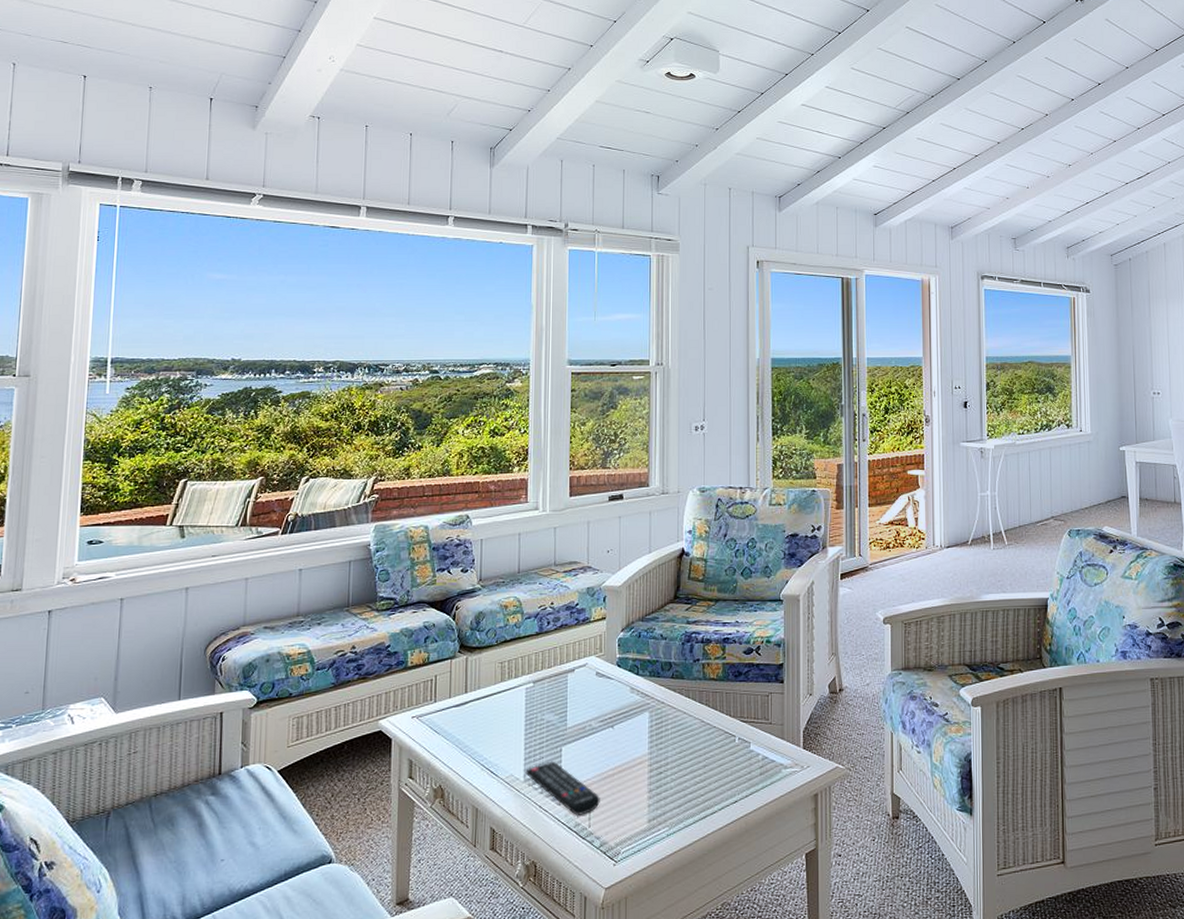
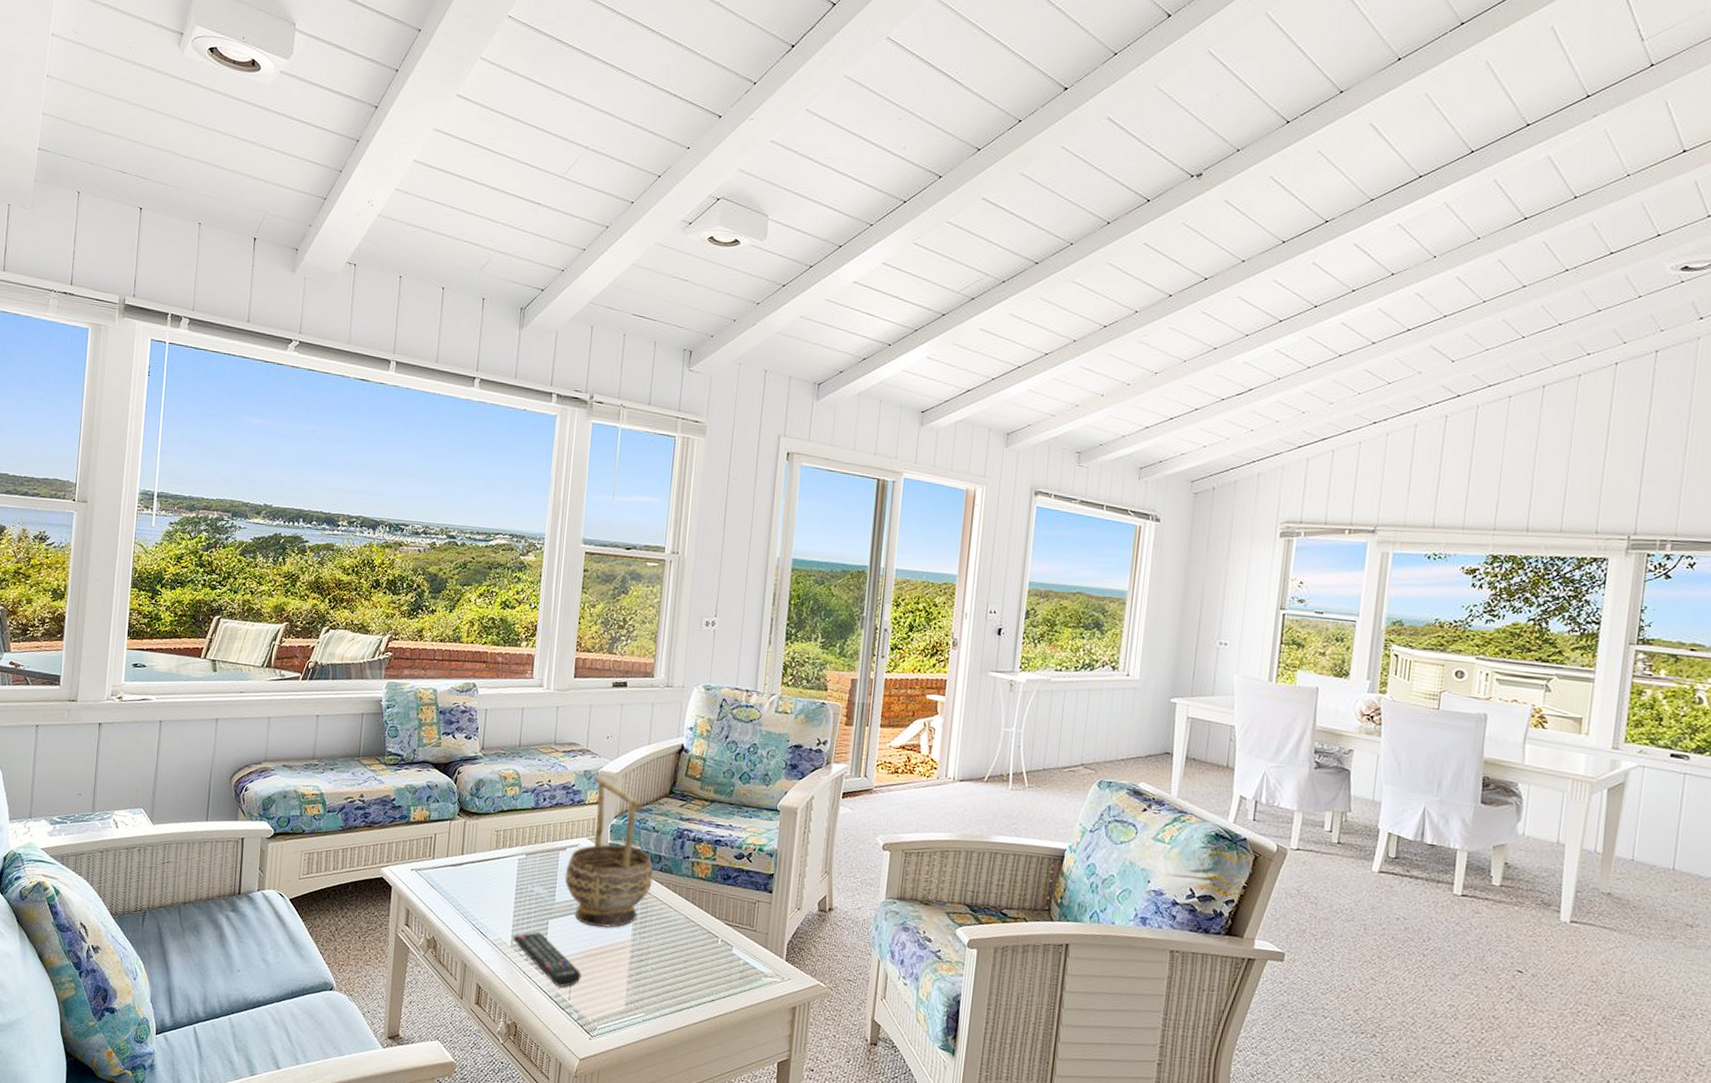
decorative bowl: none [575,591,665,746] -> present [564,775,654,928]

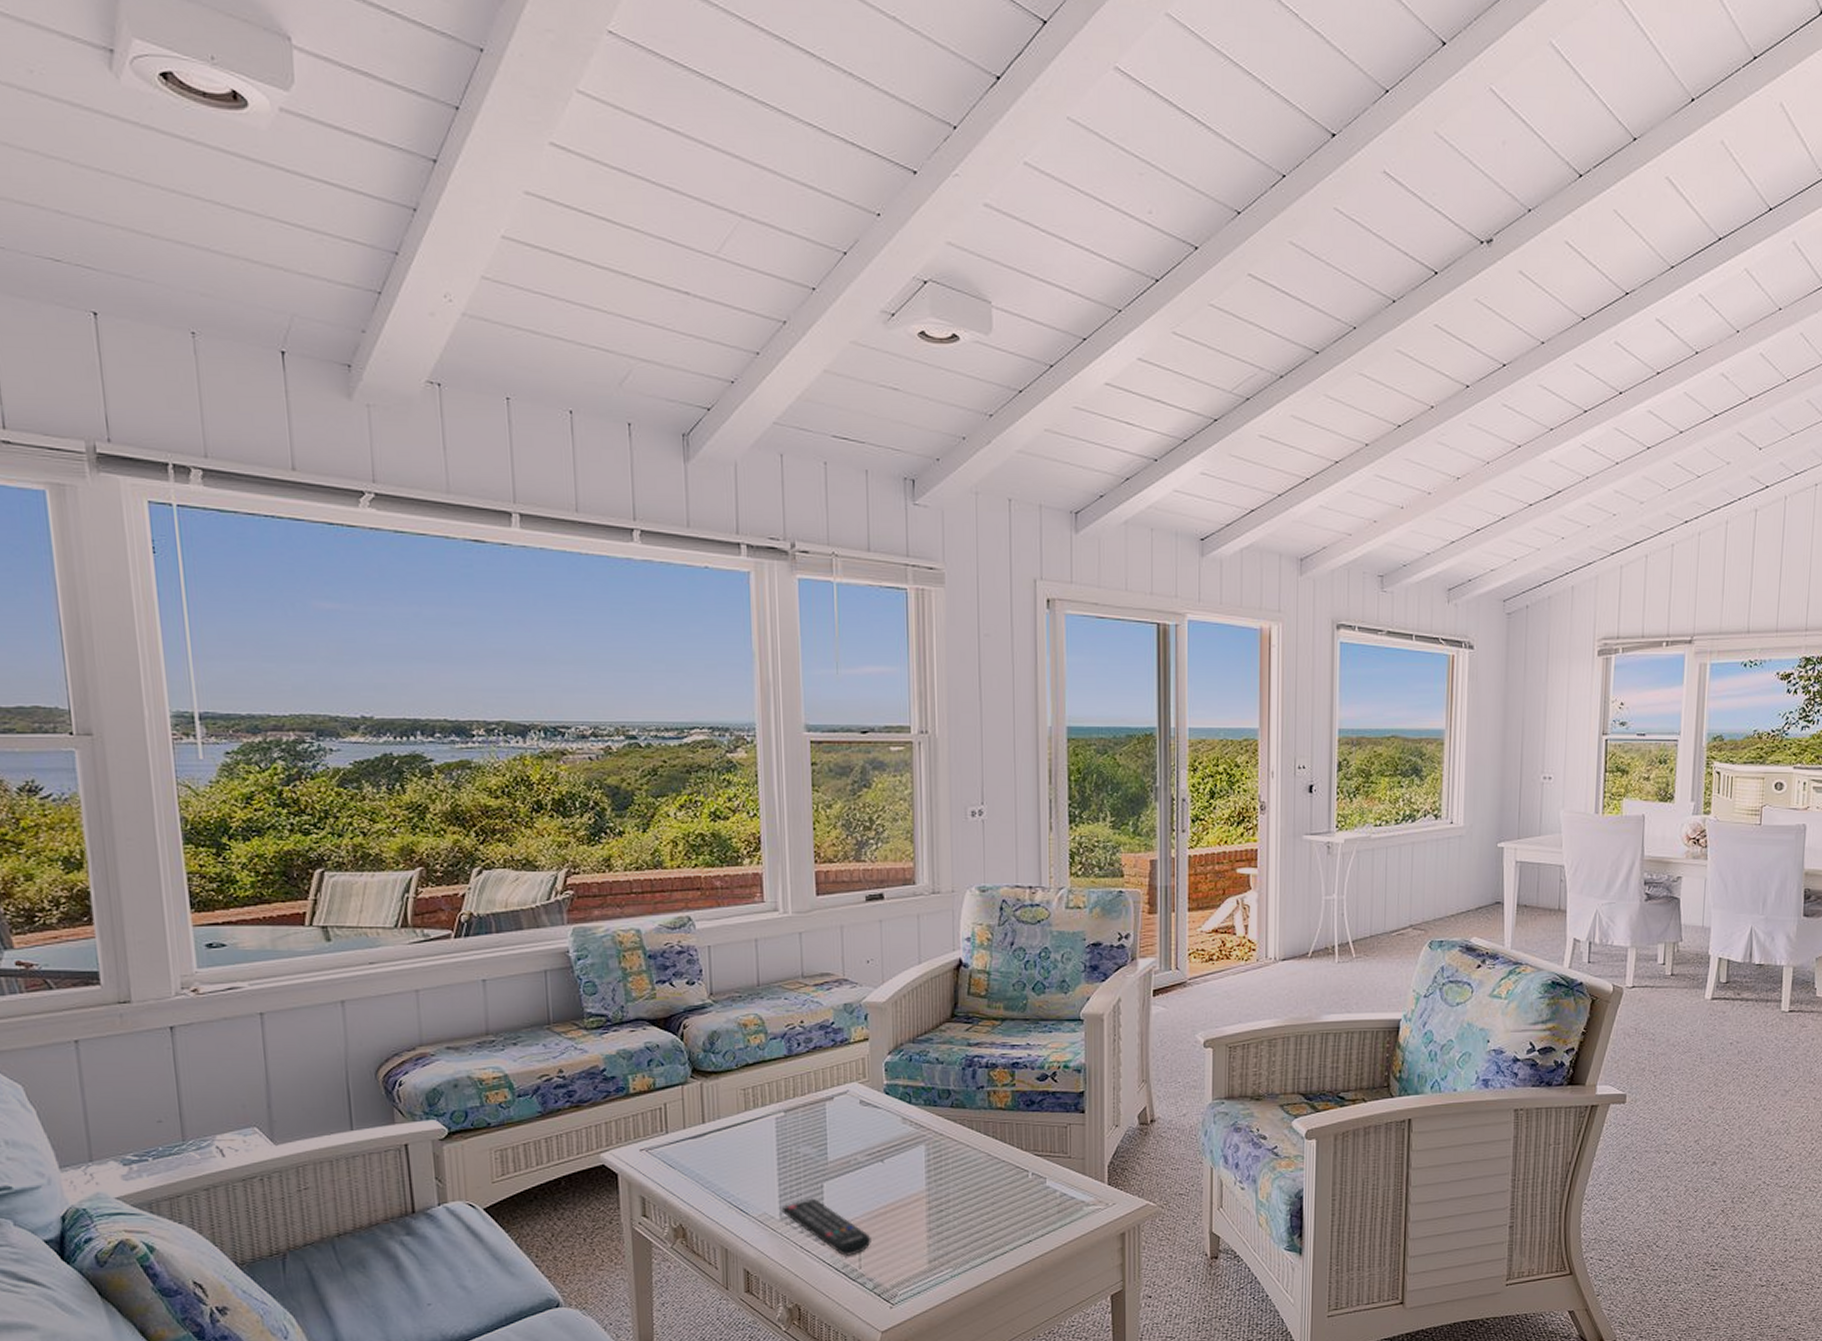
decorative bowl: present [564,775,654,928] -> none [836,1008,943,1182]

